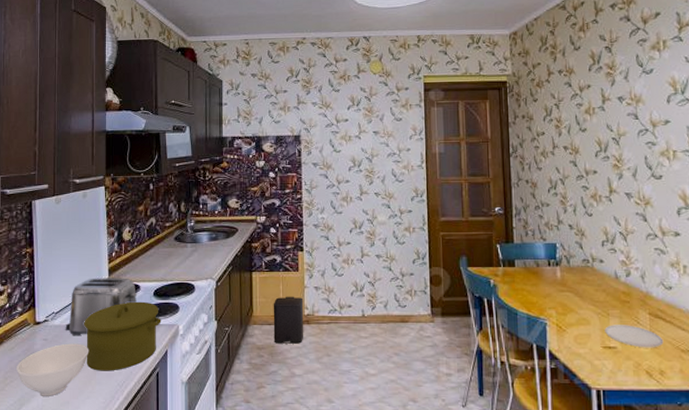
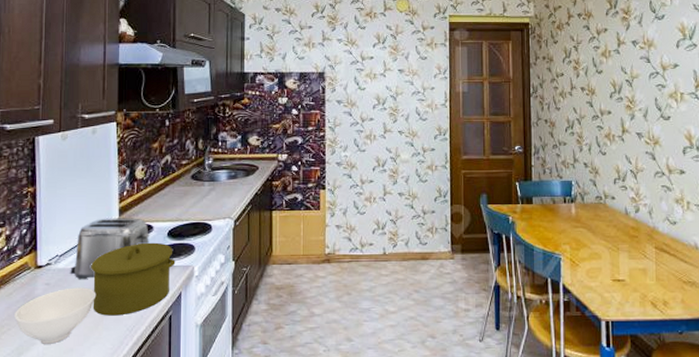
pedal bin: present [273,296,304,344] -> none [293,235,325,283]
plate: present [605,325,664,348] -> none [615,258,668,280]

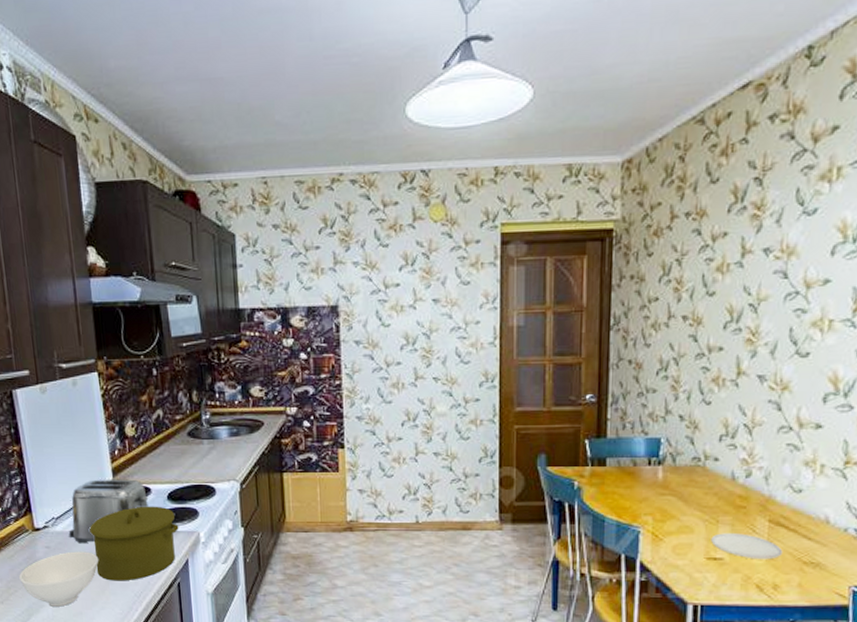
plate: none [615,258,668,280] -> present [711,533,783,560]

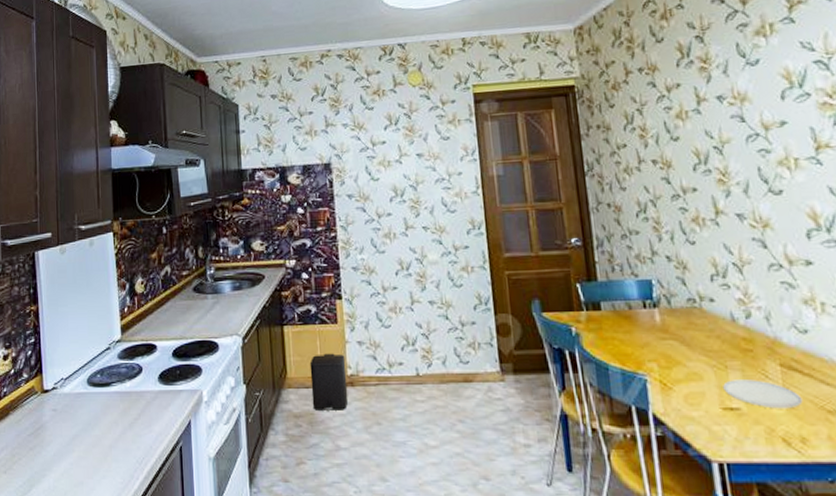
bowl: present [19,551,99,607] -> none [24,414,104,476]
toaster: present [68,479,149,544] -> none [75,336,154,406]
cooking pot: present [89,506,179,581] -> none [96,363,183,446]
pedal bin: none [309,500,347,553] -> present [309,353,348,410]

